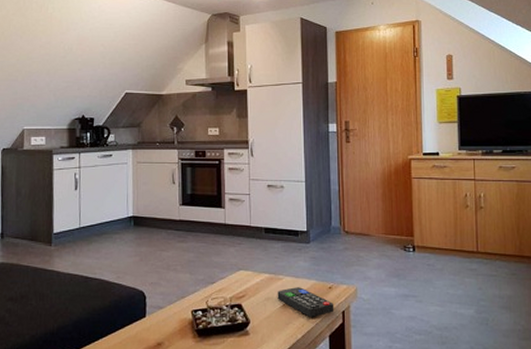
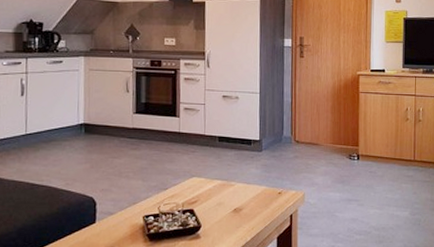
remote control: present [277,287,334,317] -> none [229,193,283,221]

